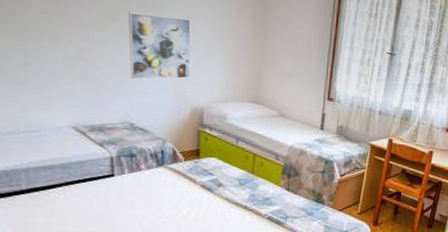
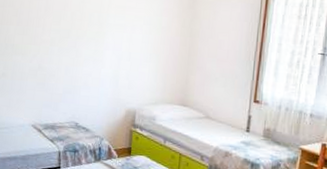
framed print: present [128,12,192,80] -> none [77,29,128,86]

